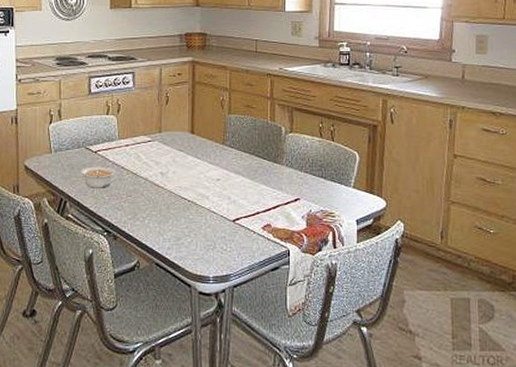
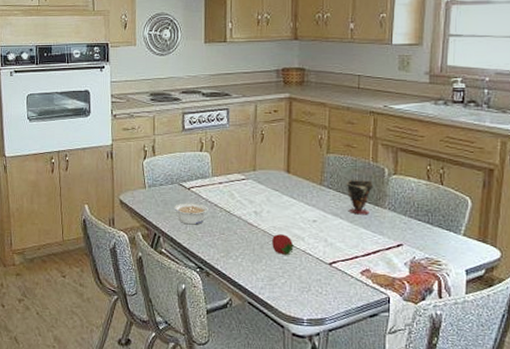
fruit: none [178,194,199,215] -> present [272,234,294,256]
cup: none [246,139,271,172] -> present [346,180,373,215]

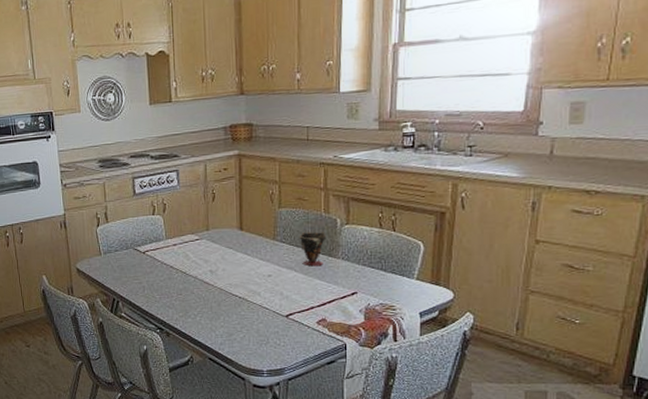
legume: present [174,203,208,225] -> none [130,266,165,288]
fruit: present [272,234,294,256] -> none [229,291,251,311]

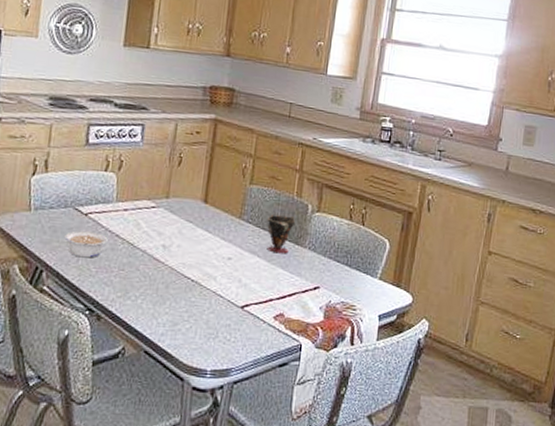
legume: none [130,266,165,288] -> present [64,231,108,258]

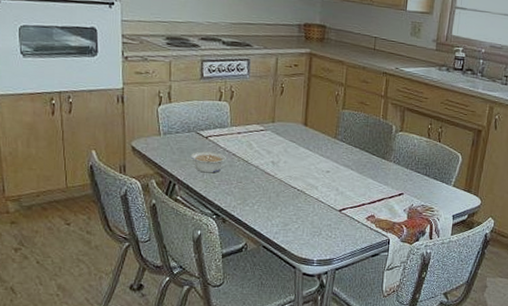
cup: present [267,215,295,254] -> none [358,135,381,167]

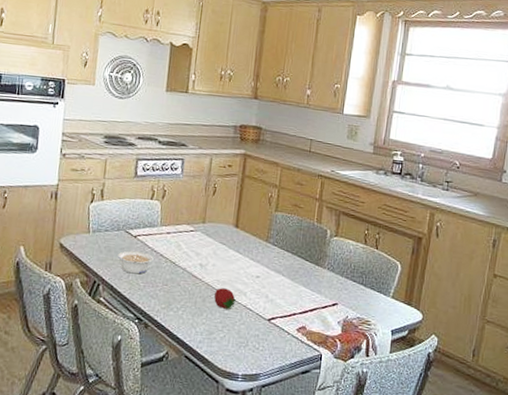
fruit: none [287,183,308,203] -> present [214,288,236,310]

